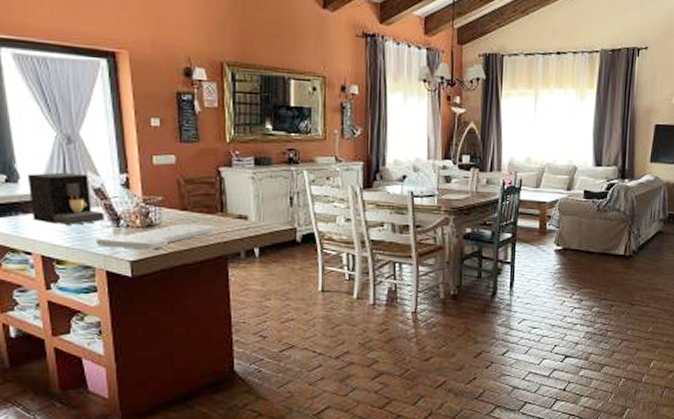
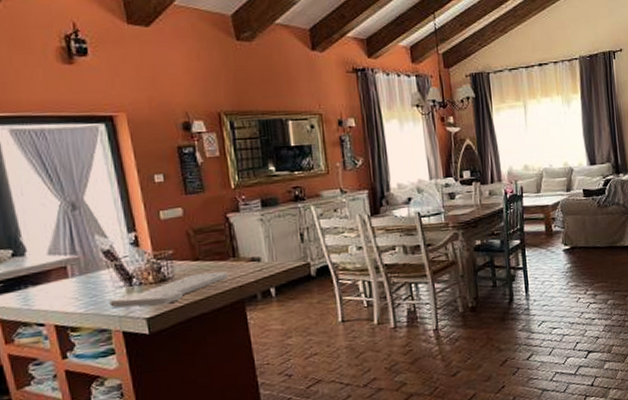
coffee maker: present [27,172,104,225] -> none [33,238,116,292]

